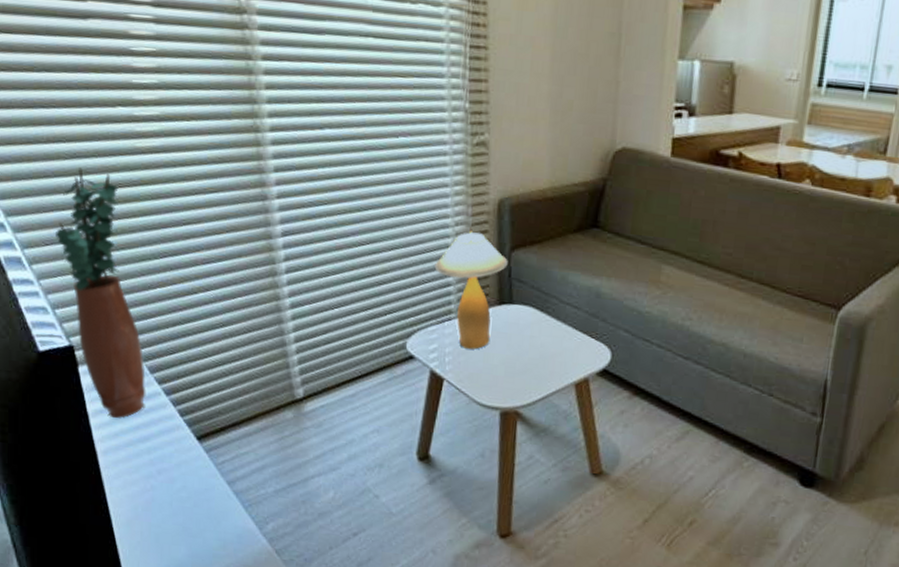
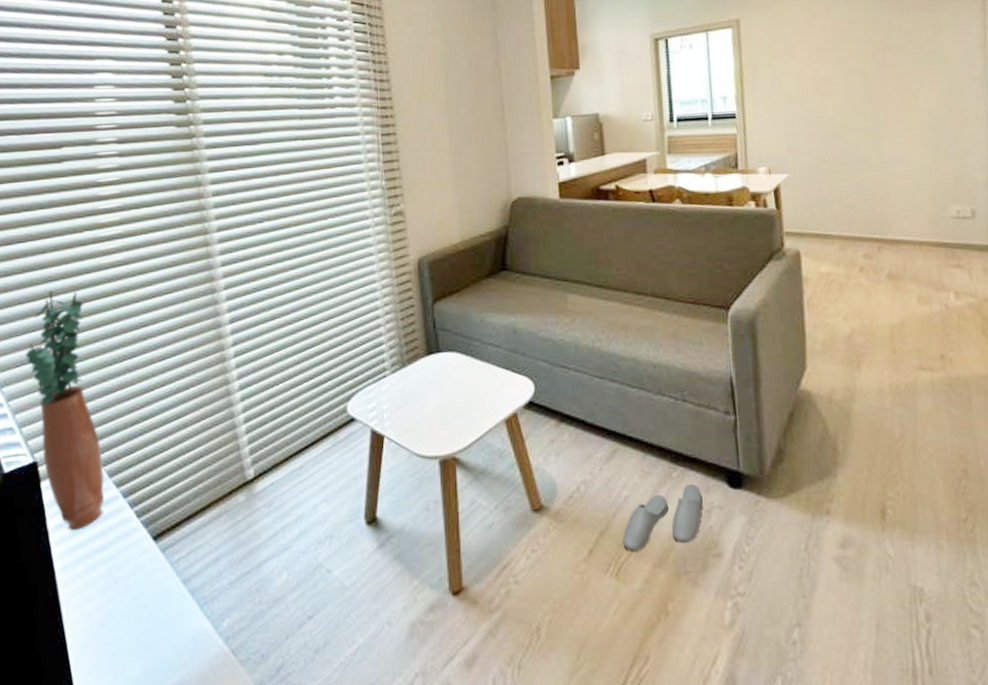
table lamp: present [434,226,508,350] -> none [367,287,432,403]
slippers: none [679,475,770,529] -> present [622,484,702,552]

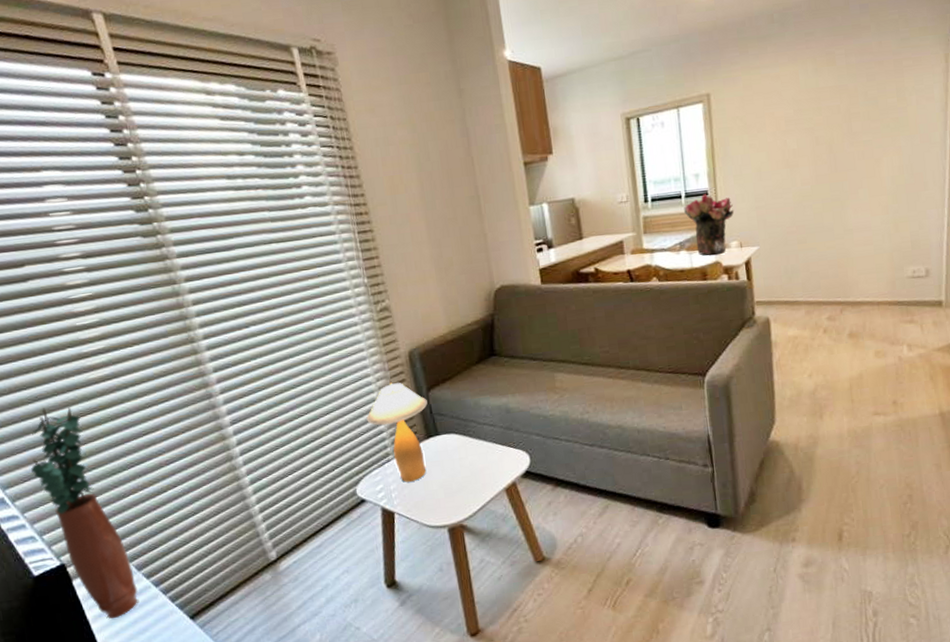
table lamp: none [367,287,432,403] -> present [366,379,428,482]
slippers: present [622,484,702,552] -> none [617,528,686,587]
bouquet: none [710,117,763,180] -> present [684,194,735,256]

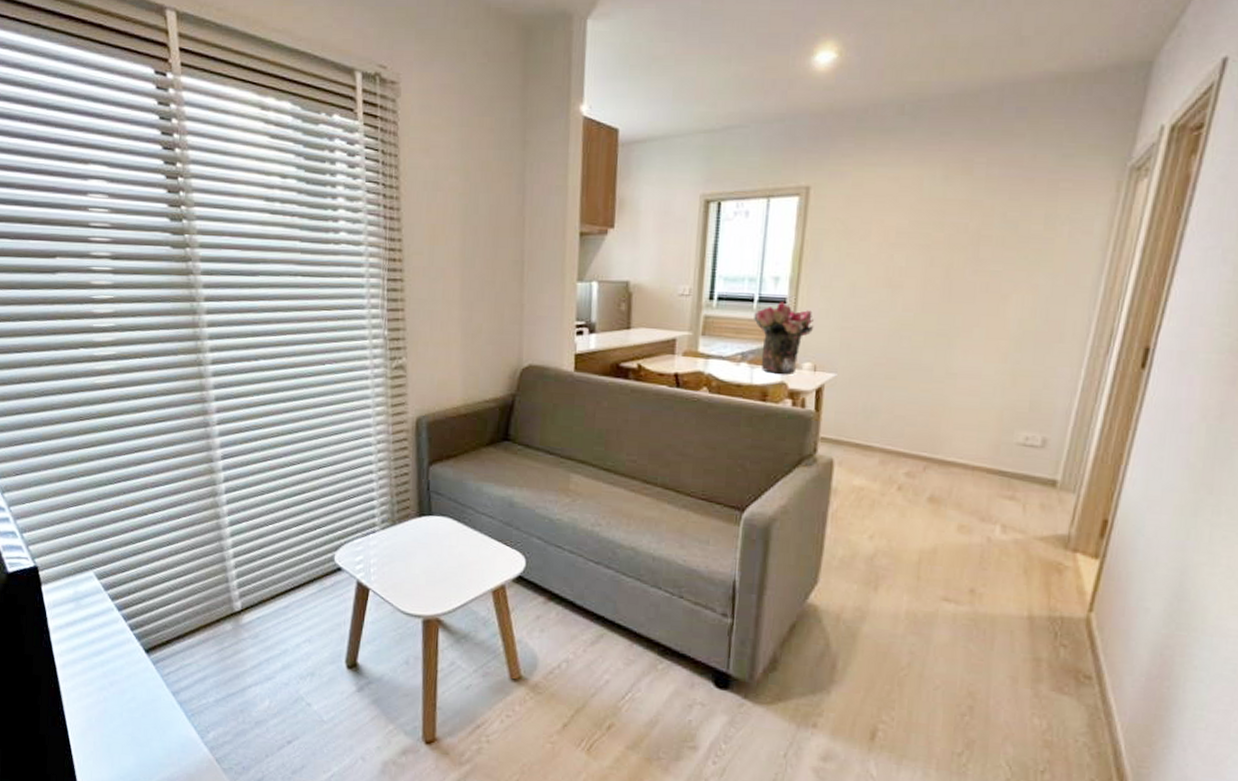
vase: present [30,407,138,619] -> none [24,404,101,634]
table lamp: present [366,379,428,482] -> none [359,444,427,560]

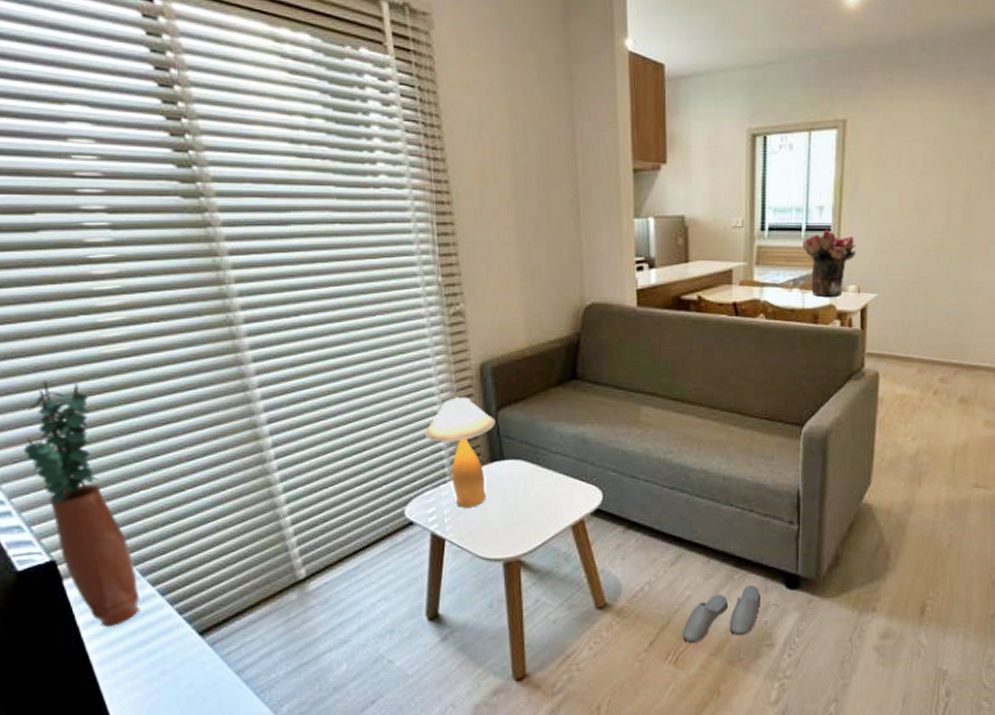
vase: none [24,404,101,634] -> present [22,381,140,626]
table lamp: none [359,444,427,560] -> present [424,392,495,508]
slippers: none [598,678,685,733] -> present [682,585,759,643]

